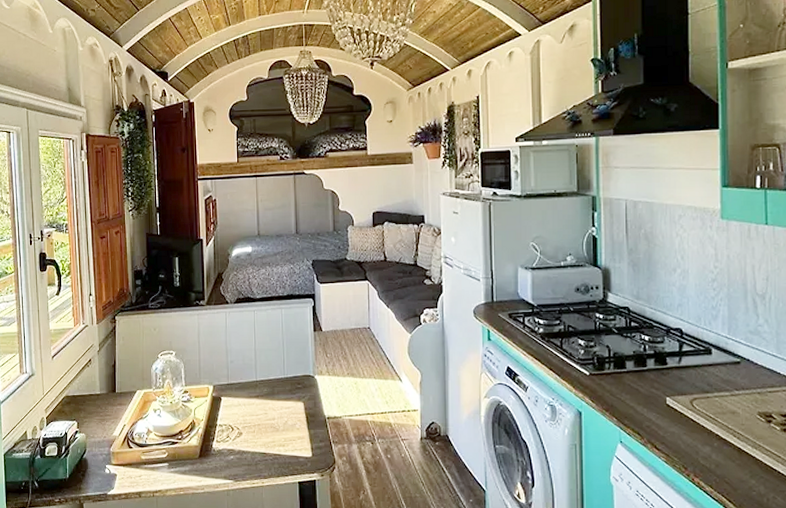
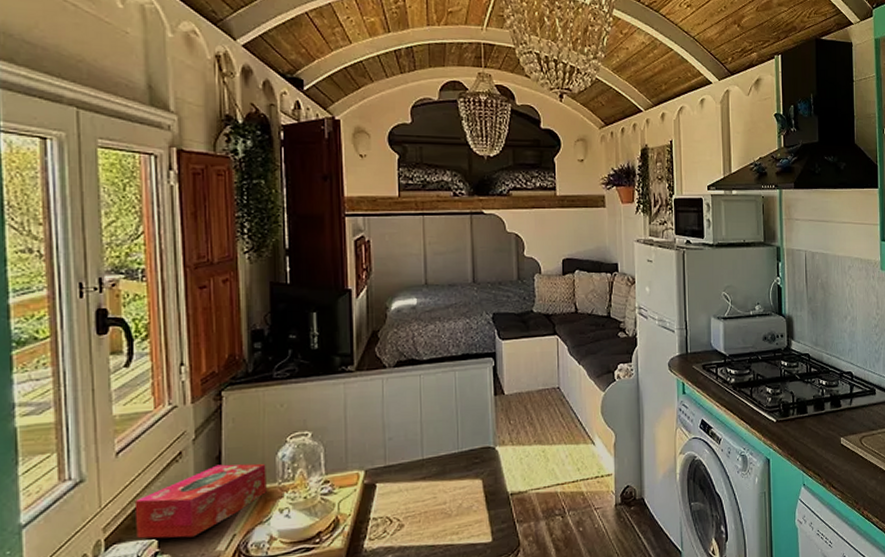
tissue box: none [63,371,145,423] -> present [134,463,267,539]

